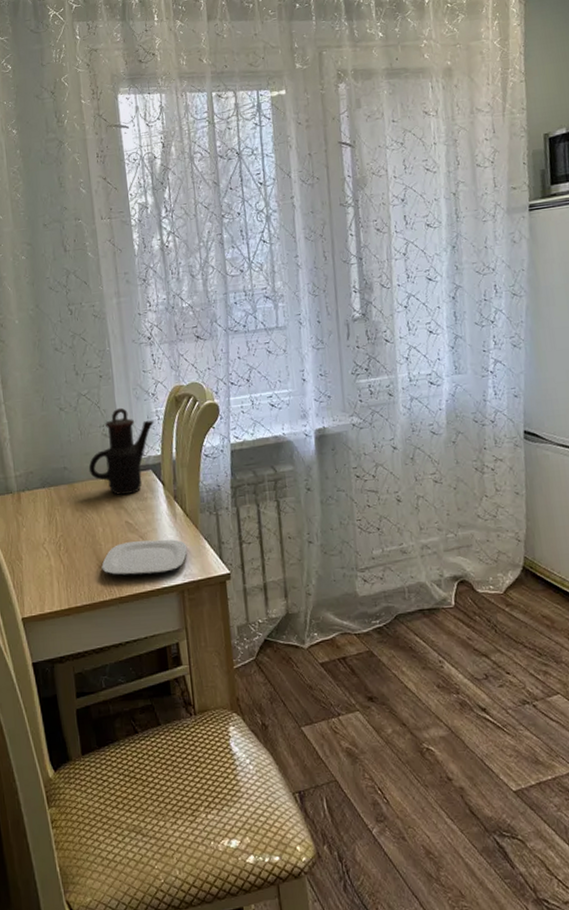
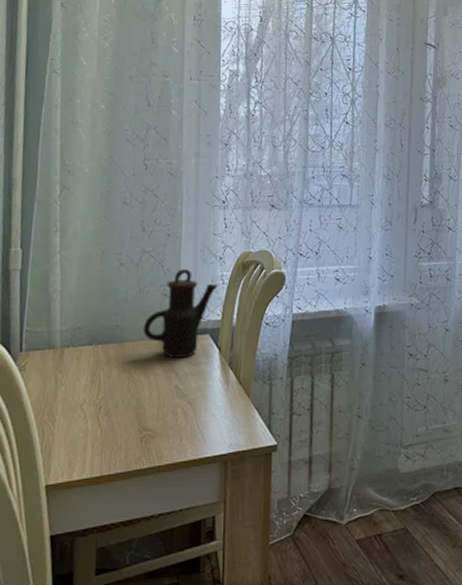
plate: present [101,539,188,576] -> none [142,406,236,444]

